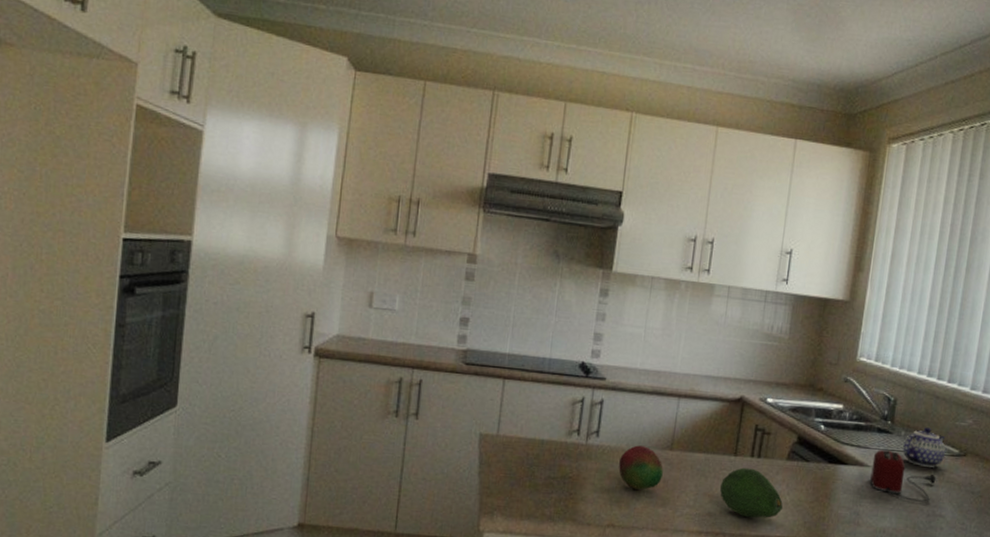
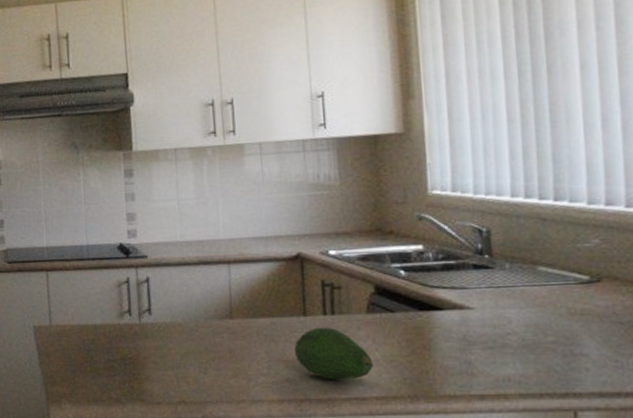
fruit: present [618,445,663,490] -> none [178,318,228,363]
toaster: present [870,450,939,502] -> none [474,288,569,342]
teapot: present [903,427,946,468] -> none [511,255,571,301]

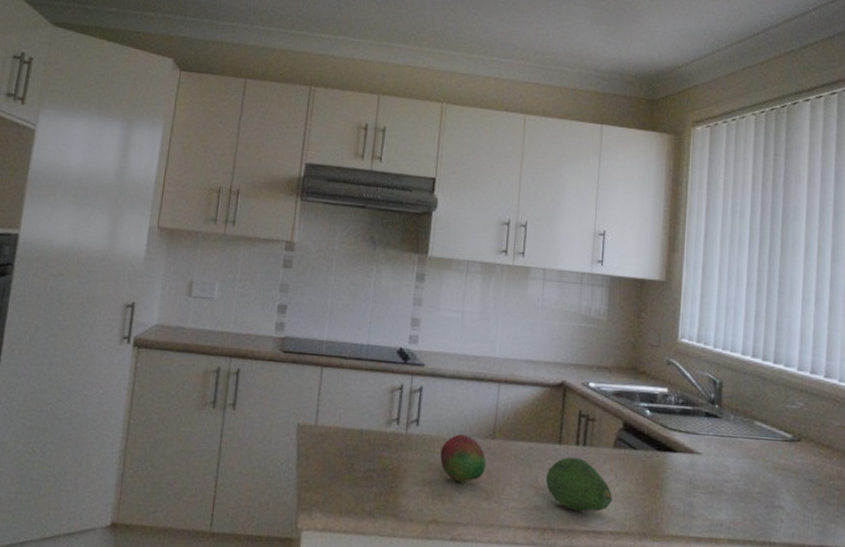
fruit: none [178,318,228,363] -> present [440,434,486,482]

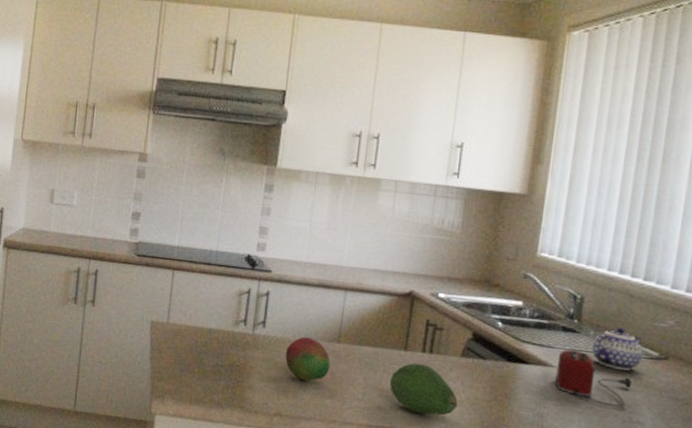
toaster: none [702,436,774,492] -> present [555,349,635,407]
teapot: none [733,411,778,454] -> present [592,327,643,371]

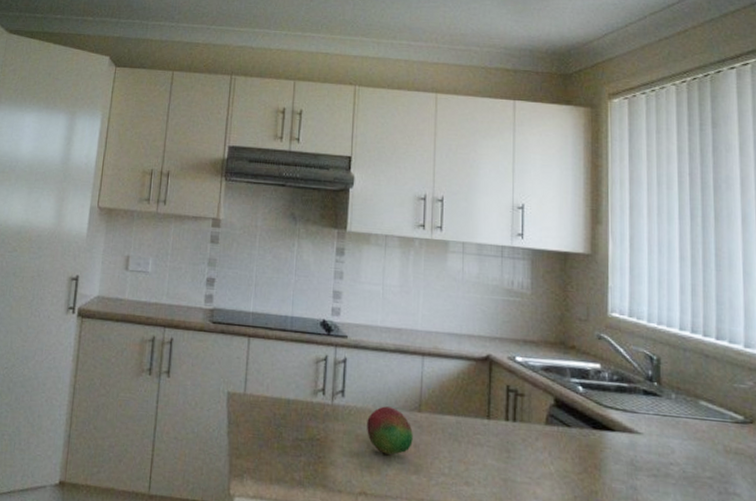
fruit: present [390,362,458,416] -> none [476,432,548,491]
toaster: present [555,349,635,407] -> none [643,415,725,477]
teapot: present [592,327,643,371] -> none [676,389,727,436]

